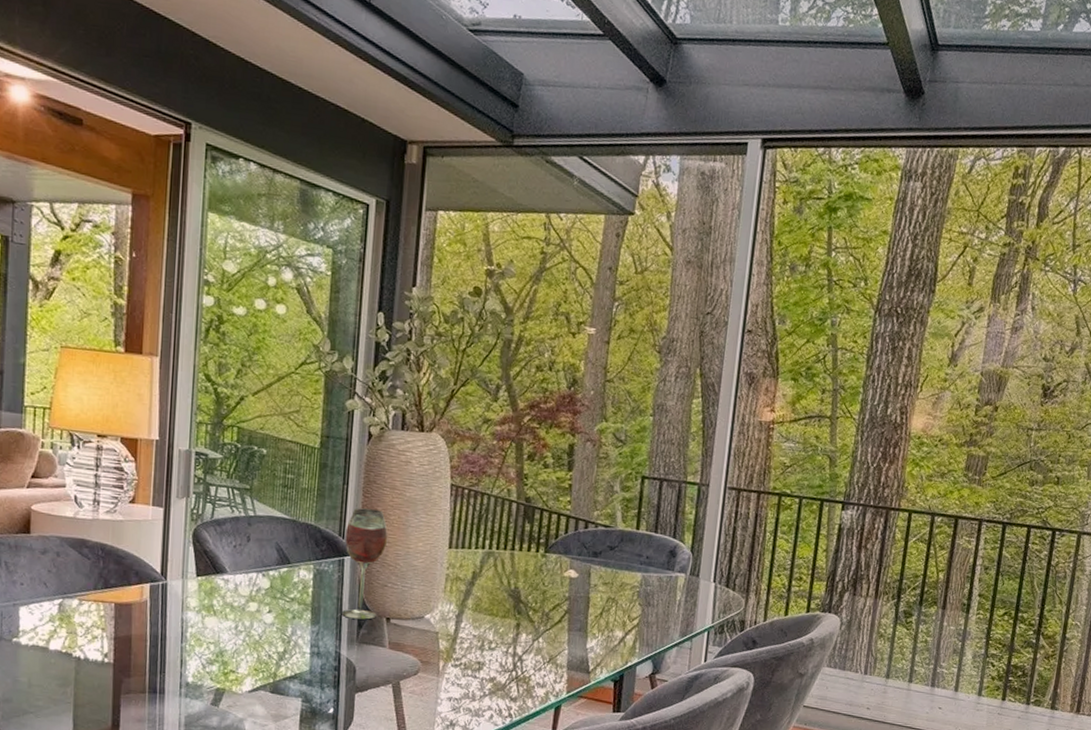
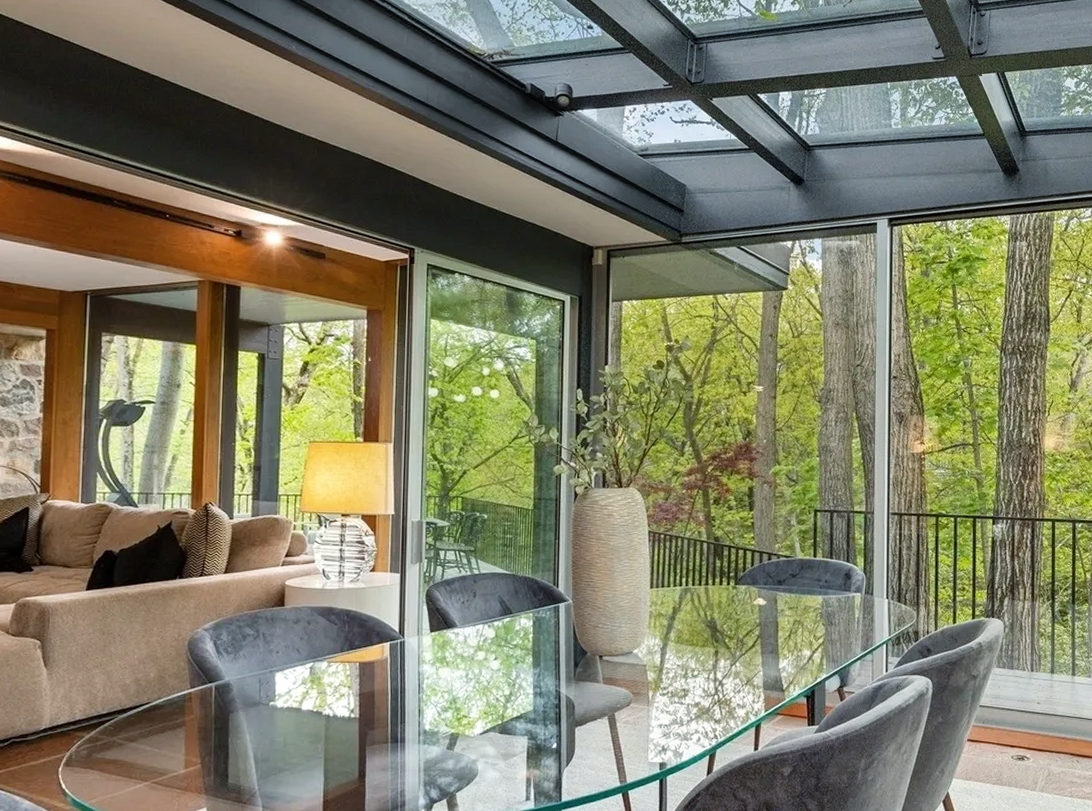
wineglass: present [342,508,388,620] -> none [559,559,596,659]

